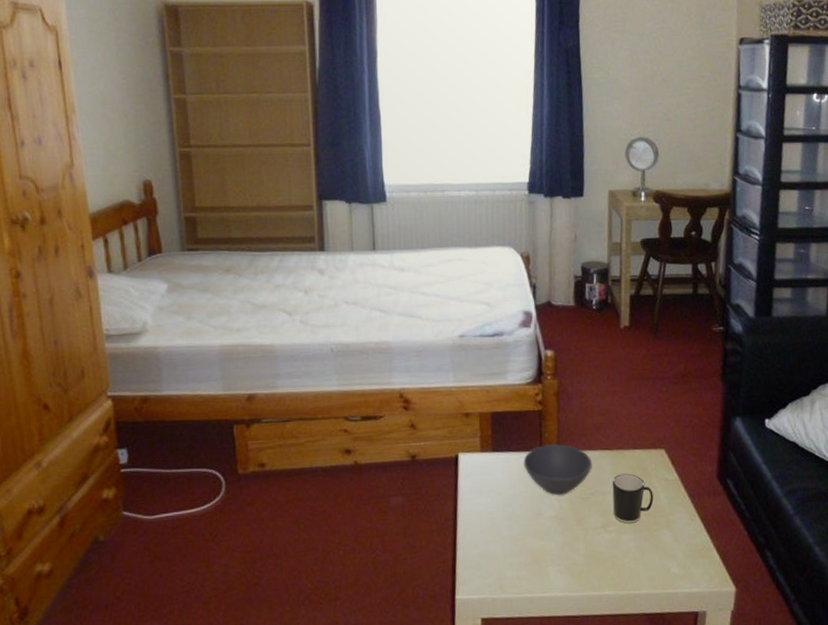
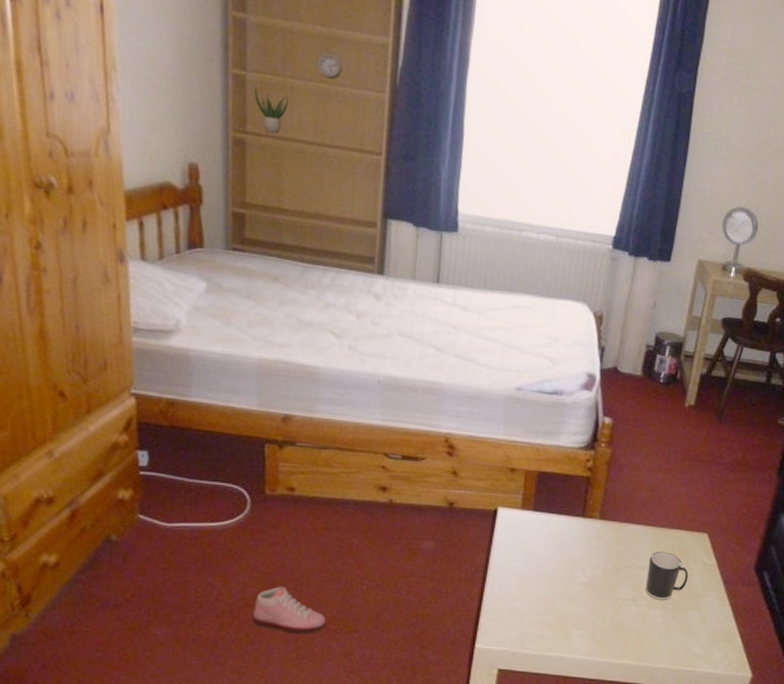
potted plant: none [195,104,224,144] -> present [254,84,289,134]
sneaker: none [237,563,309,611] -> present [252,586,327,634]
alarm clock: none [246,62,269,89] -> present [317,47,343,79]
bowl: present [523,443,592,495] -> none [563,511,633,563]

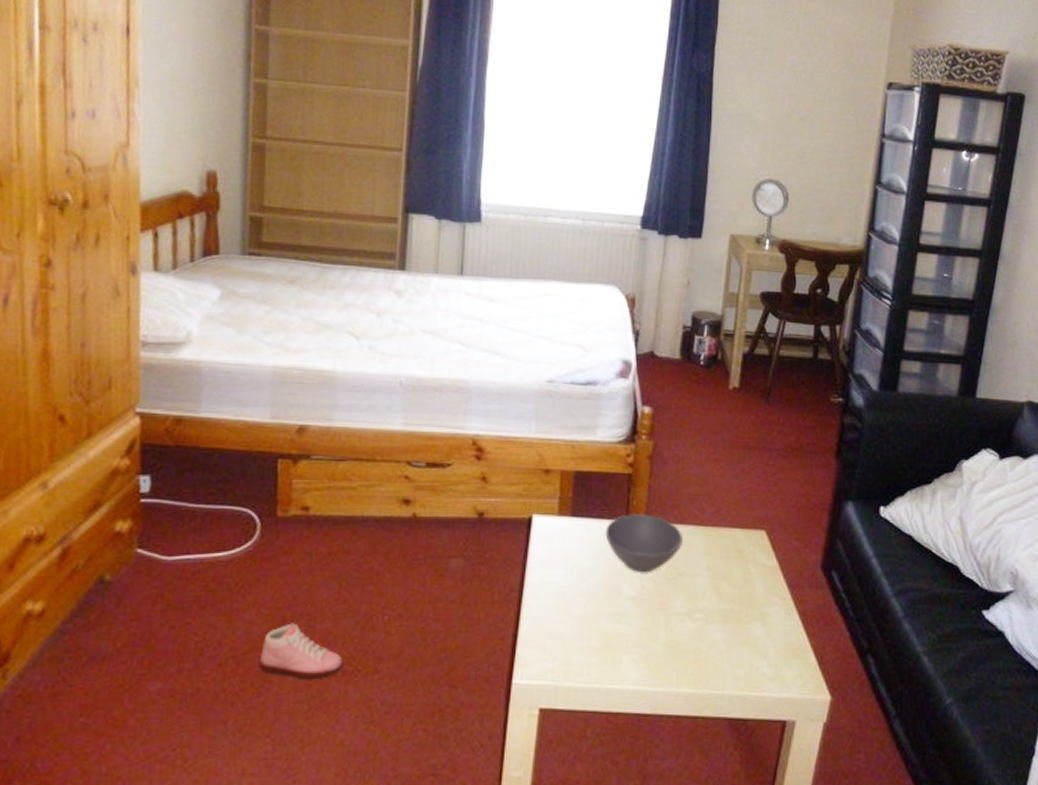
potted plant: present [254,84,289,134] -> none [275,91,309,138]
alarm clock: present [317,47,343,79] -> none [338,52,364,82]
bowl: none [563,511,633,563] -> present [605,513,683,572]
mug: present [646,551,689,600] -> none [702,554,748,612]

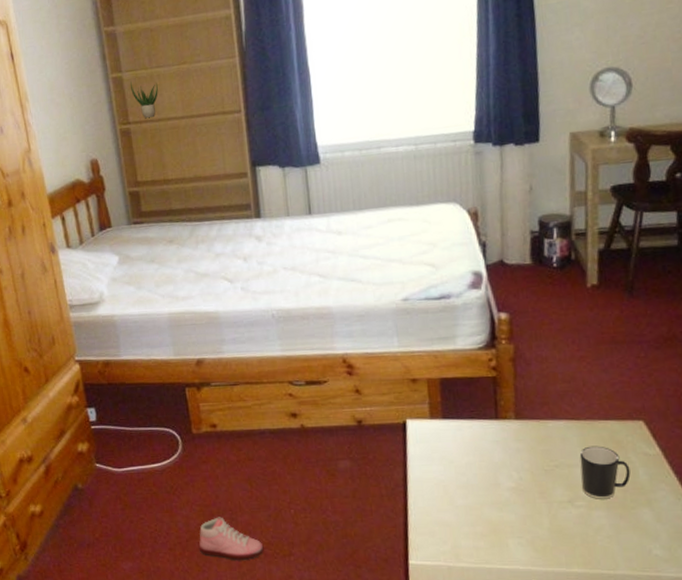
potted plant: none [275,91,309,138] -> present [130,81,158,119]
bowl: present [605,513,683,572] -> none [477,411,556,465]
mug: none [702,554,748,612] -> present [579,445,631,499]

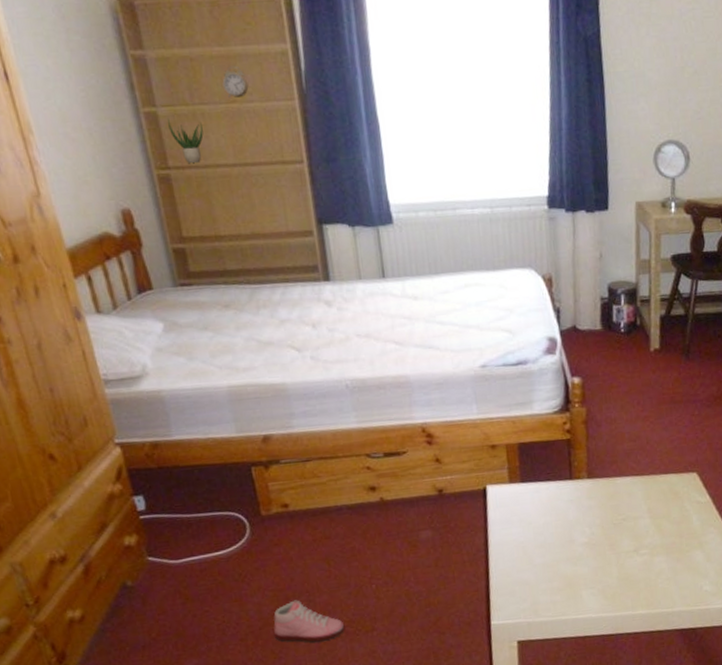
alarm clock: none [175,32,197,60] -> present [222,65,249,98]
mug: present [579,445,631,499] -> none [643,497,686,547]

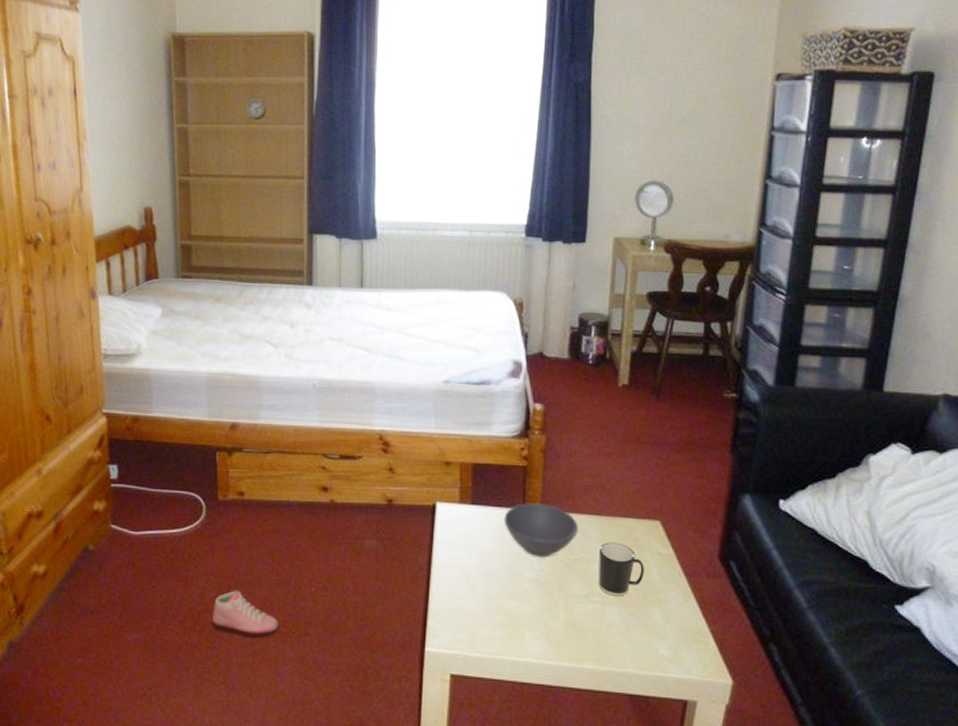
potted plant: present [168,118,204,164] -> none [195,134,223,173]
bowl: none [553,471,623,522] -> present [504,502,578,556]
mug: none [643,497,686,547] -> present [599,542,644,596]

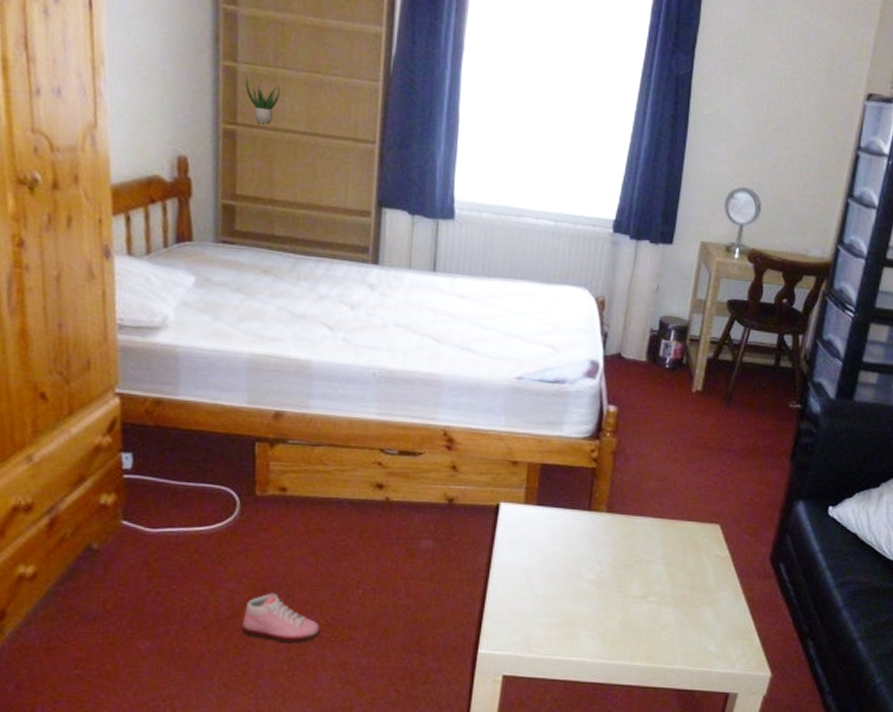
potted plant: none [195,134,223,173] -> present [245,76,280,125]
alarm clock: present [245,93,267,120] -> none [309,37,336,69]
bowl: present [504,502,578,556] -> none [568,504,642,558]
mug: present [599,542,644,596] -> none [657,544,701,596]

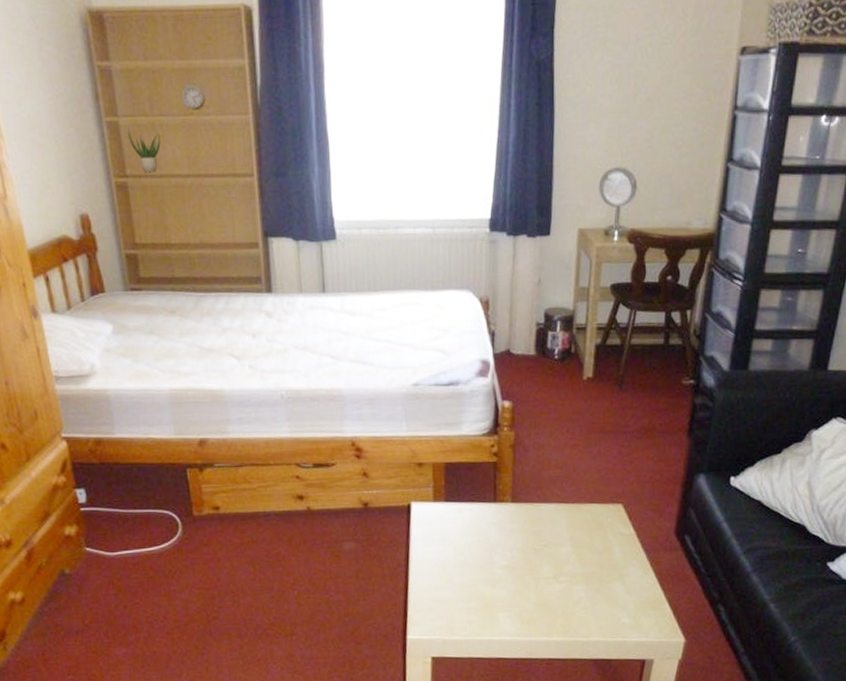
sneaker: present [241,593,321,644] -> none [198,599,266,643]
alarm clock: none [309,37,336,69] -> present [181,79,206,110]

